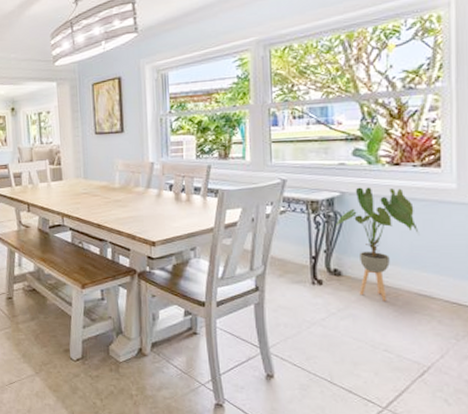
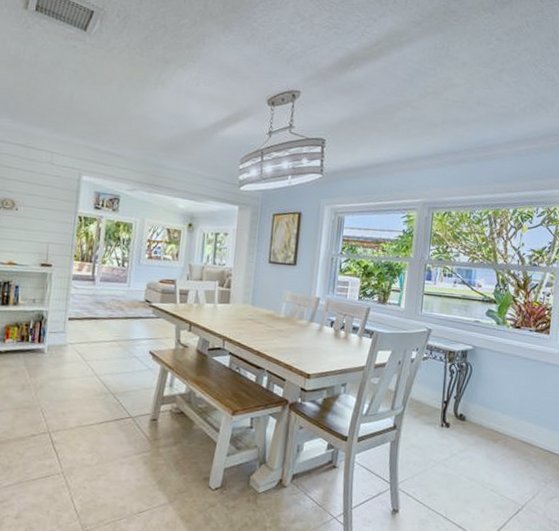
house plant: present [336,187,419,301] -> none [466,343,528,446]

